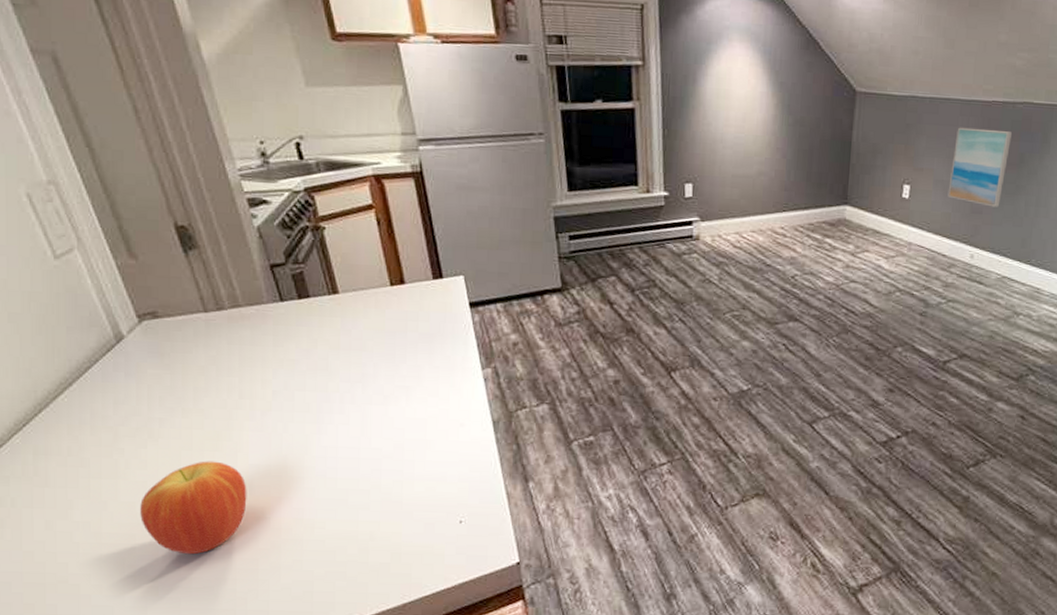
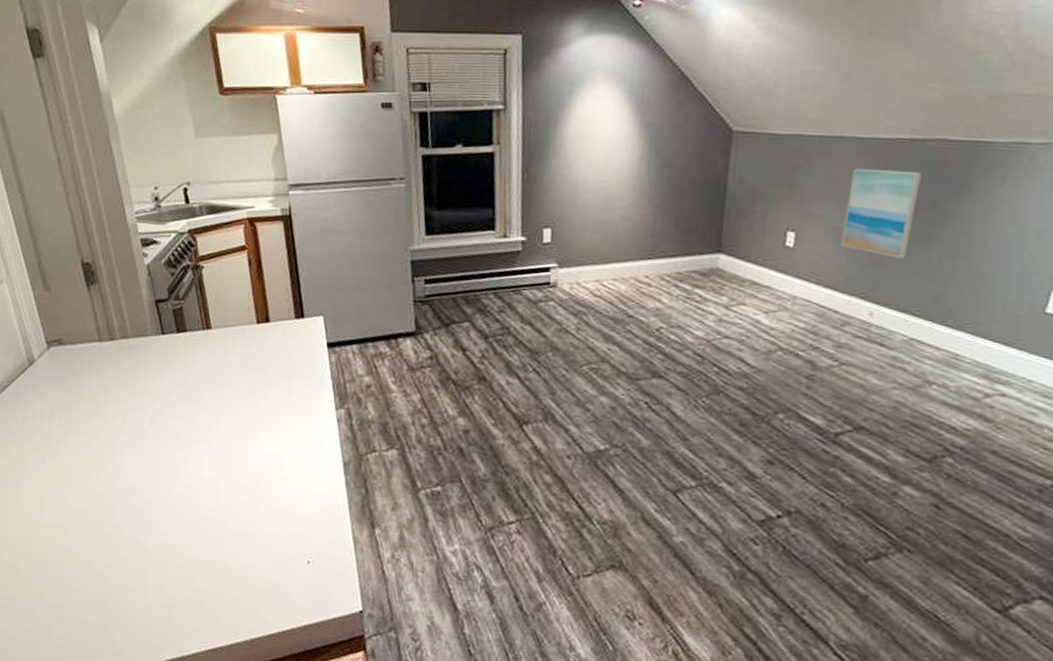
fruit: present [140,461,247,555] -> none [35,479,123,567]

